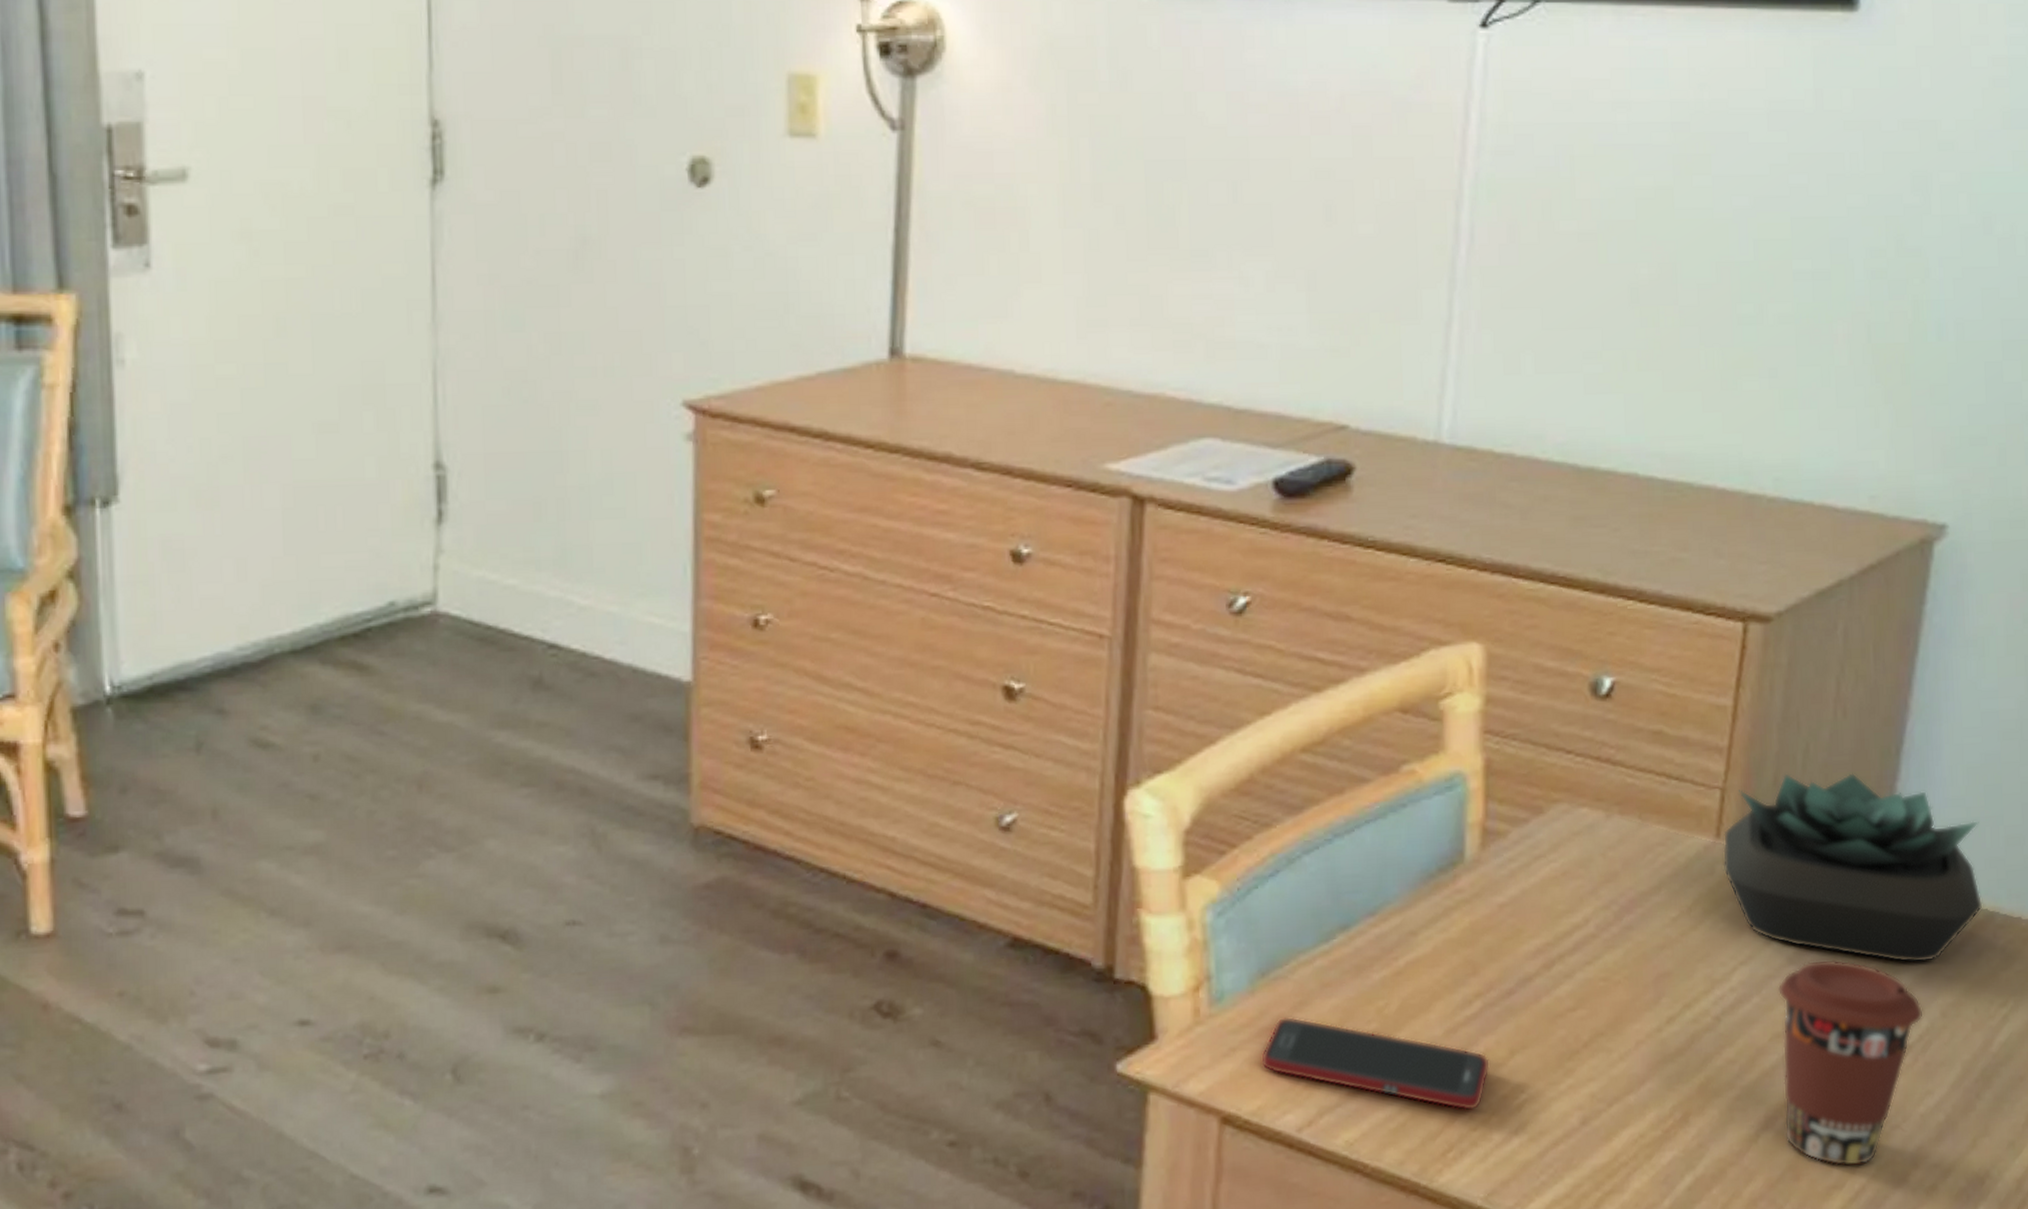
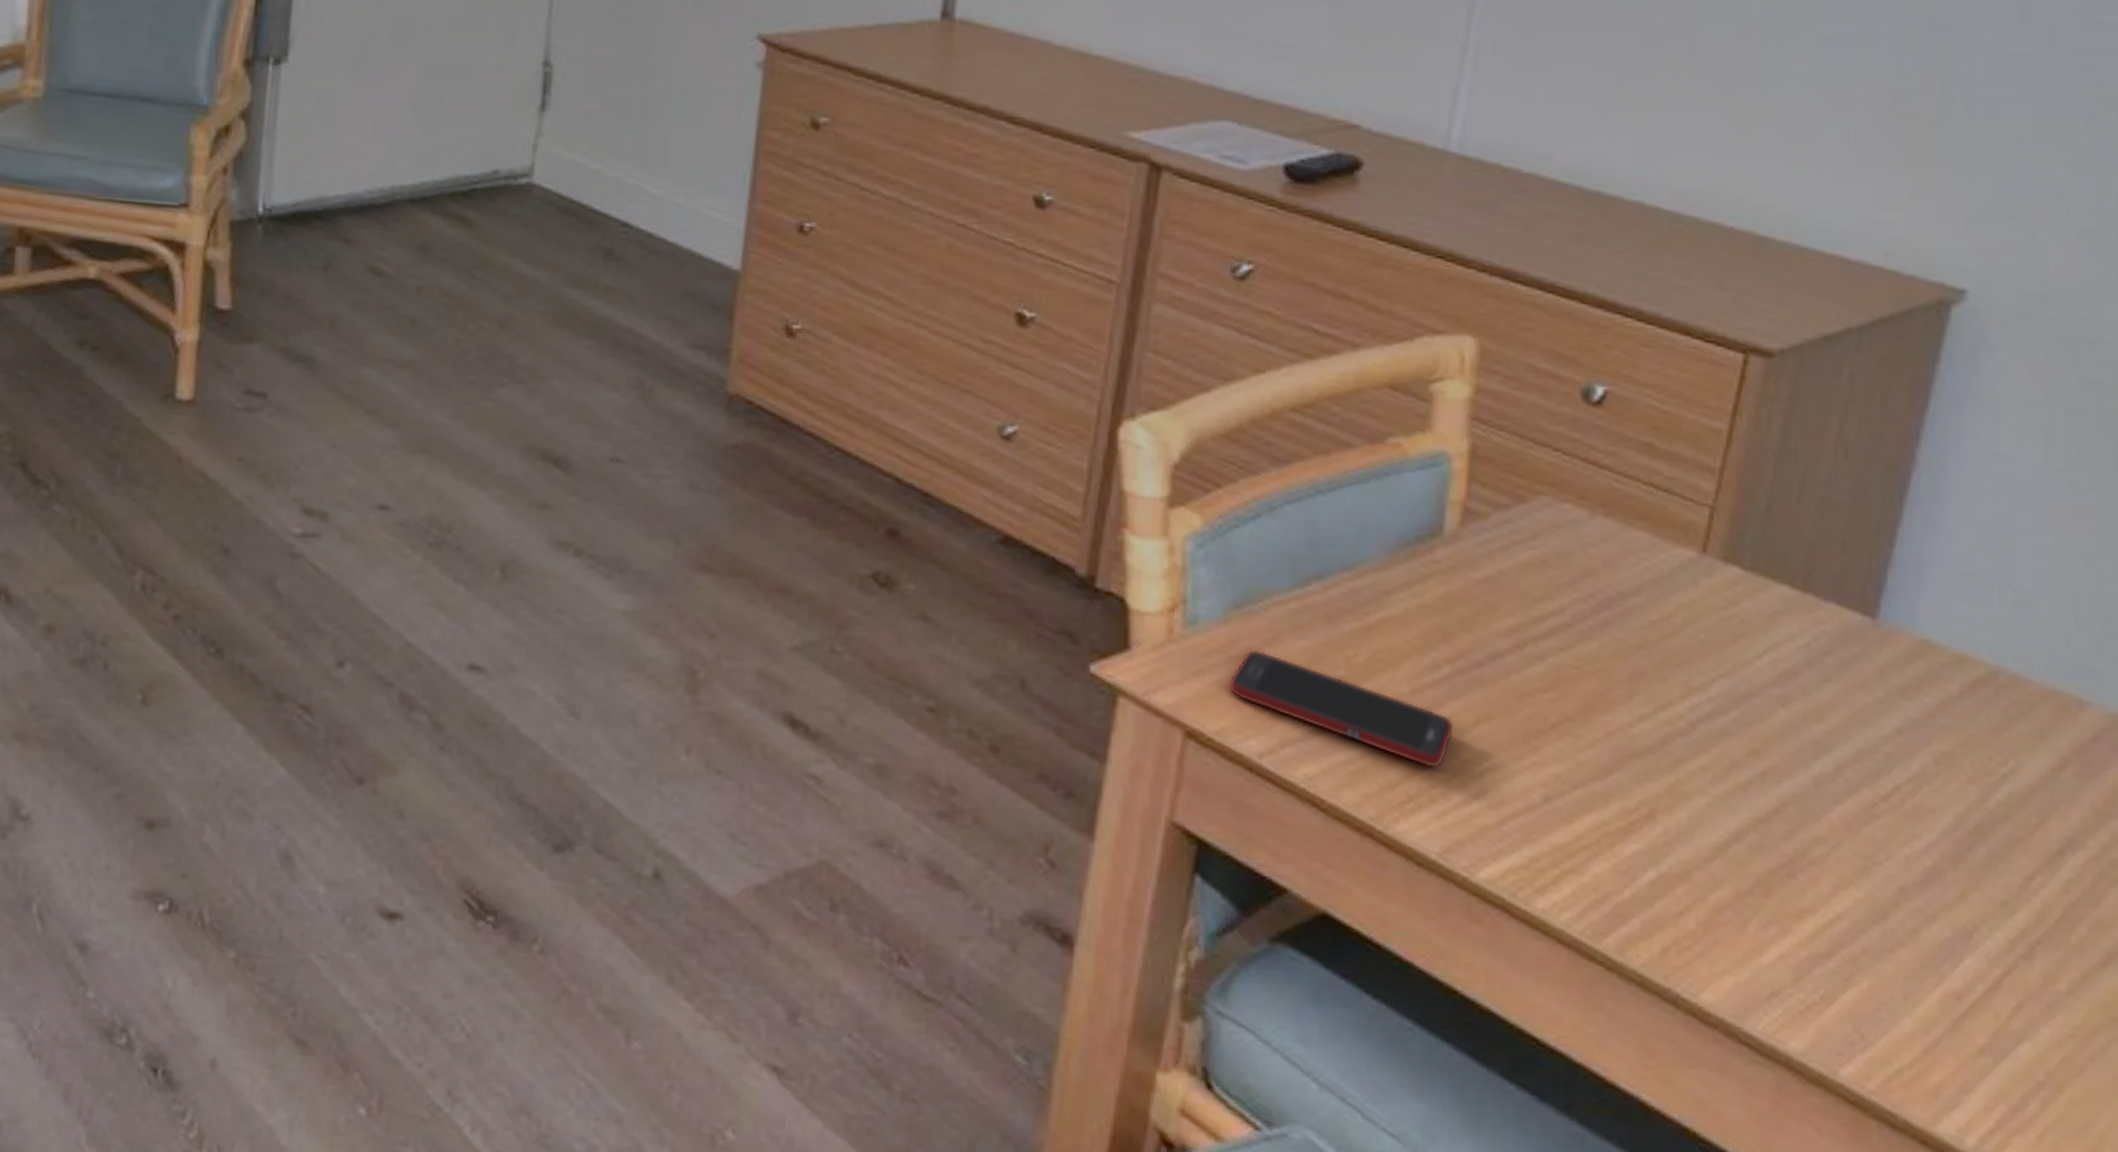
succulent plant: present [1722,773,1983,964] -> none [1707,502,1986,708]
coffee cup: present [1777,958,1923,1167] -> none [1756,685,1914,895]

